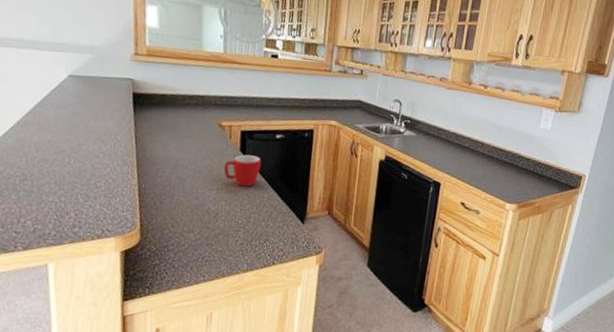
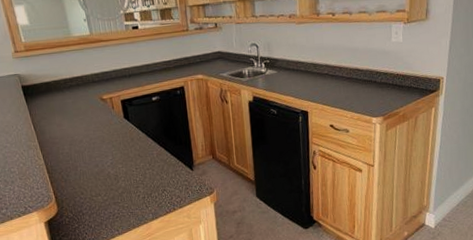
mug: present [224,154,261,187] -> none [113,119,145,149]

